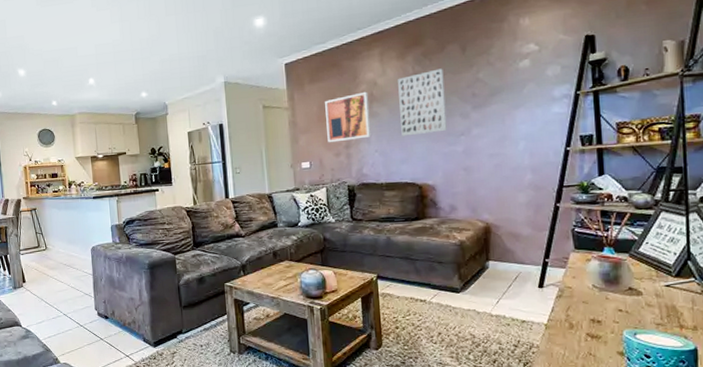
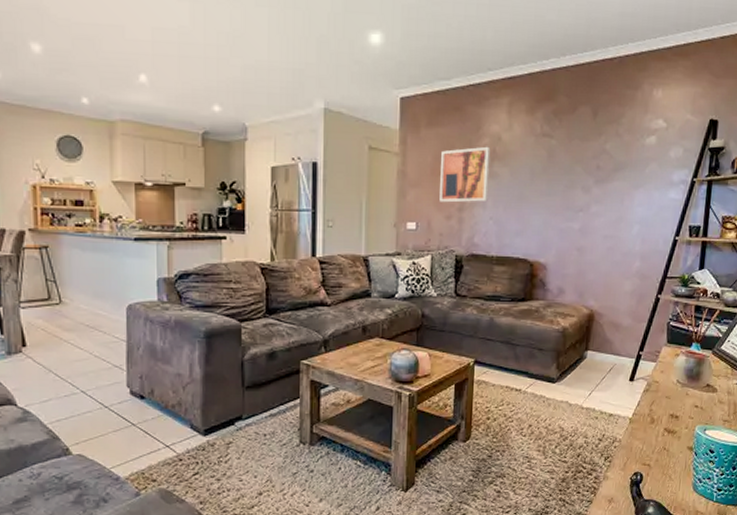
wall art: present [398,68,447,137] -> none [520,132,572,205]

